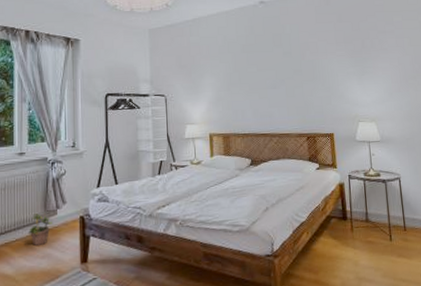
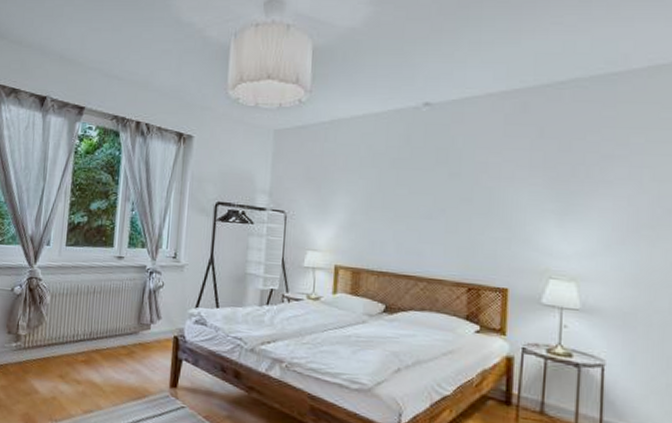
potted plant: present [27,213,54,246] -> none [118,324,146,359]

